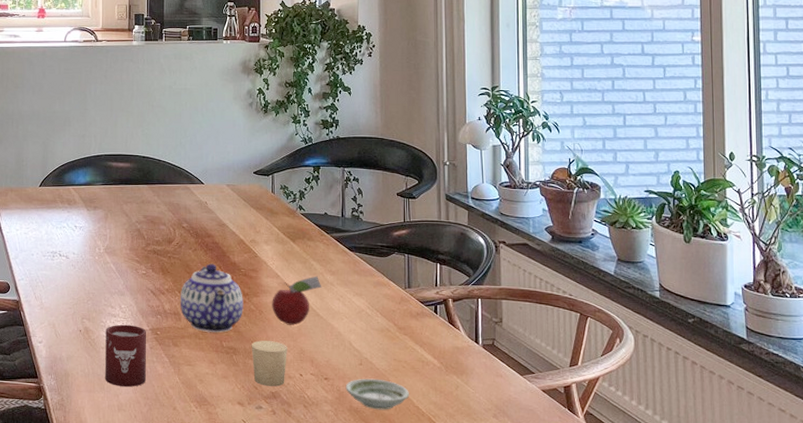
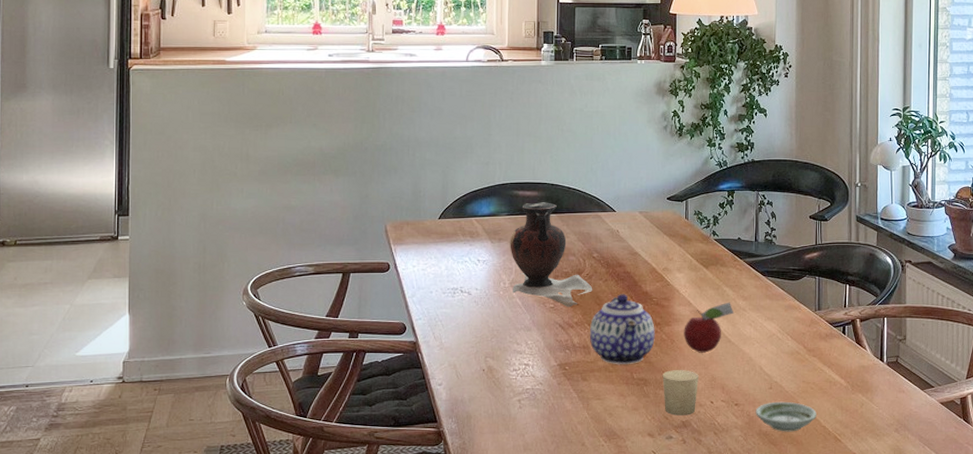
vase: none [104,173,183,275] -> present [510,202,593,308]
cup: present [105,324,146,387] -> none [510,361,554,425]

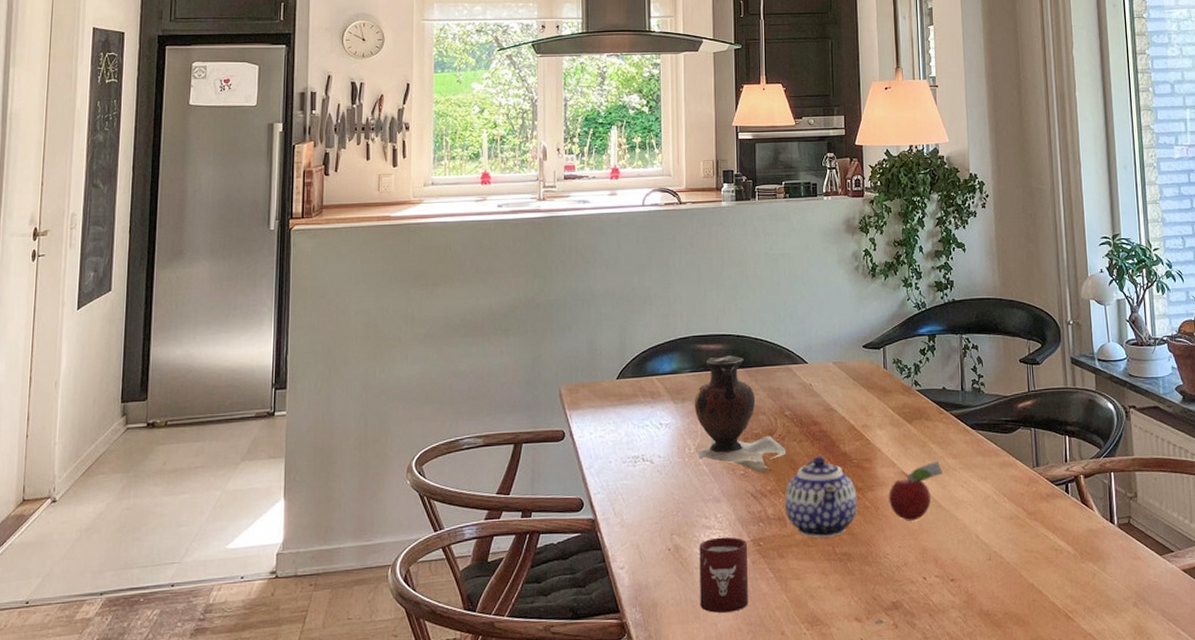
cup: none [510,361,554,425] -> present [699,537,748,613]
candle: present [662,370,699,416] -> none [867,541,908,596]
saucer: present [755,401,818,432] -> none [974,574,1045,611]

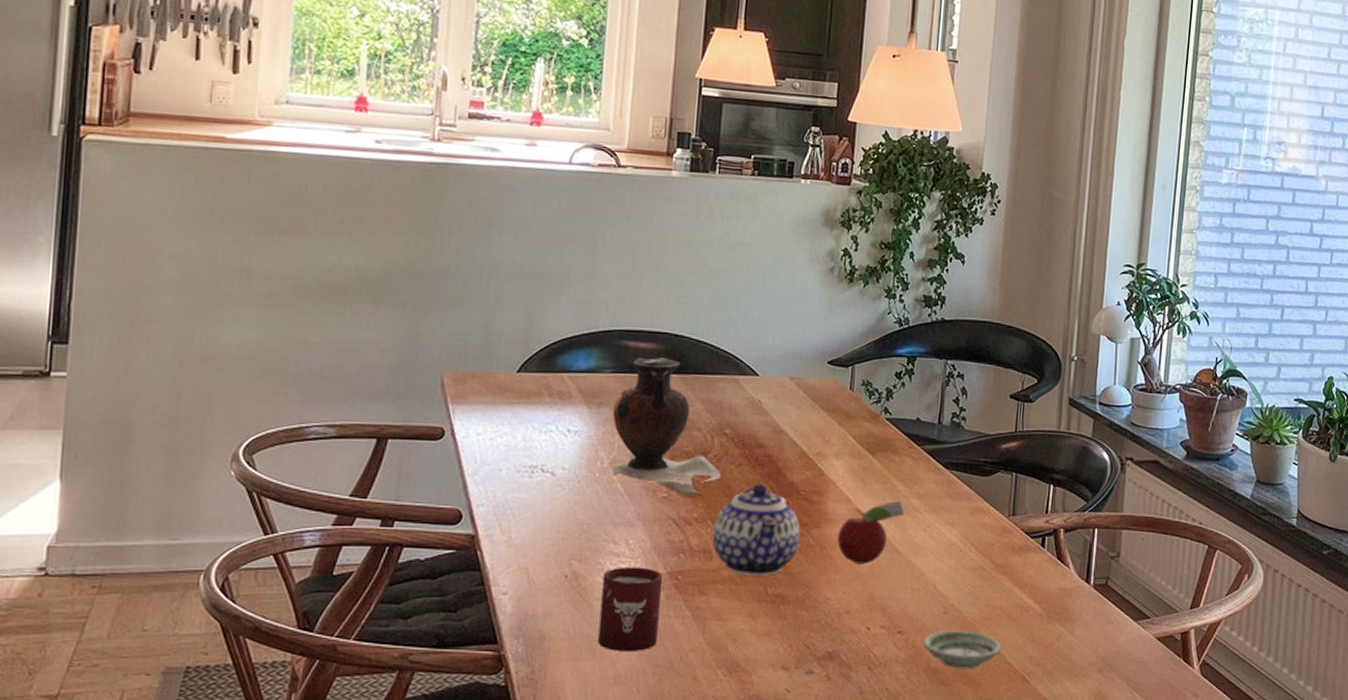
saucer: none [974,574,1045,611] -> present [923,630,1002,669]

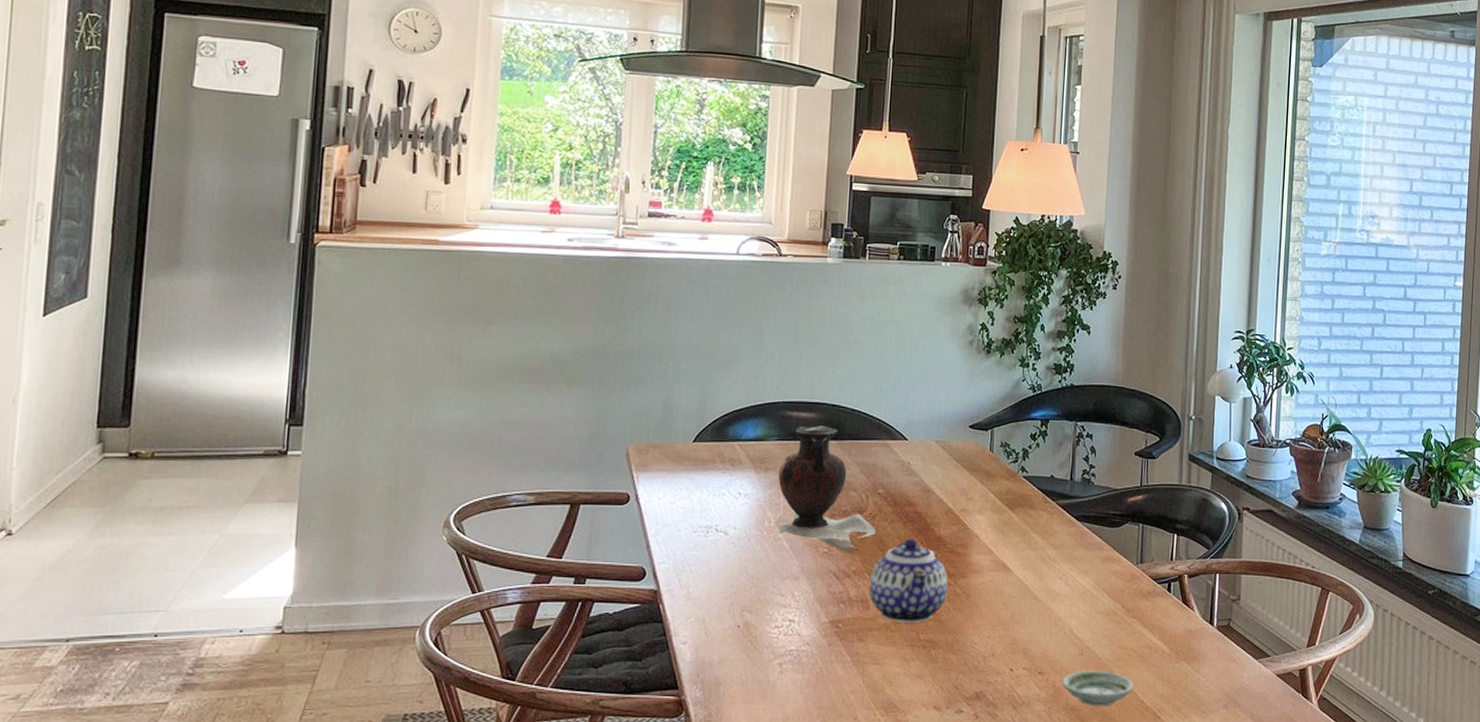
cup: present [598,566,662,651] -> none [768,616,824,694]
fruit: present [837,500,905,565] -> none [982,551,1043,611]

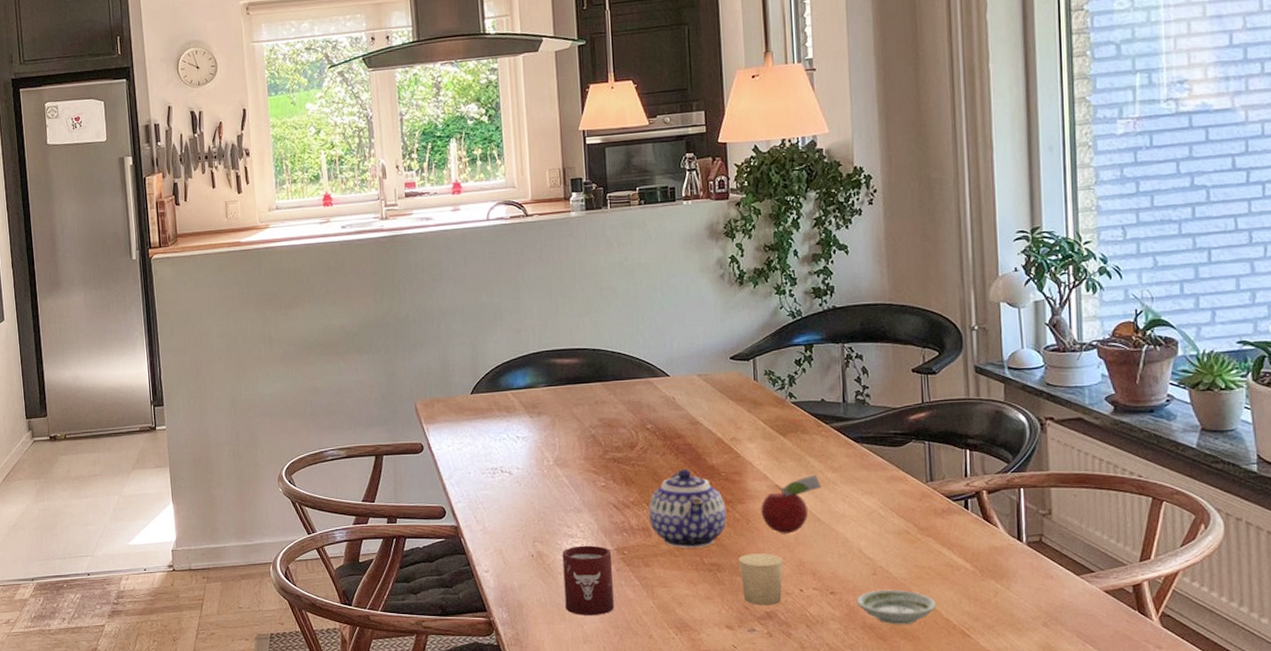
cup: none [768,616,824,694] -> present [562,545,614,615]
vase: present [778,426,876,553] -> none [550,369,649,486]
candle: none [954,631,997,685] -> present [738,553,783,605]
fruit: none [982,551,1043,611] -> present [761,474,823,534]

